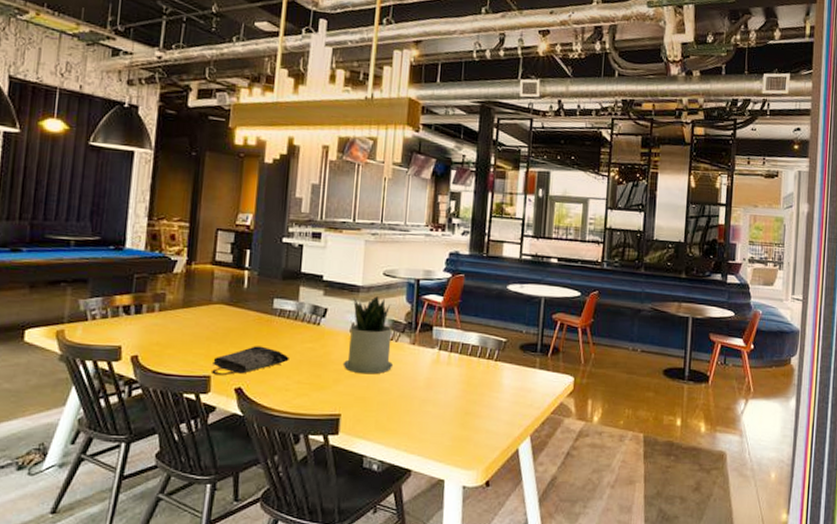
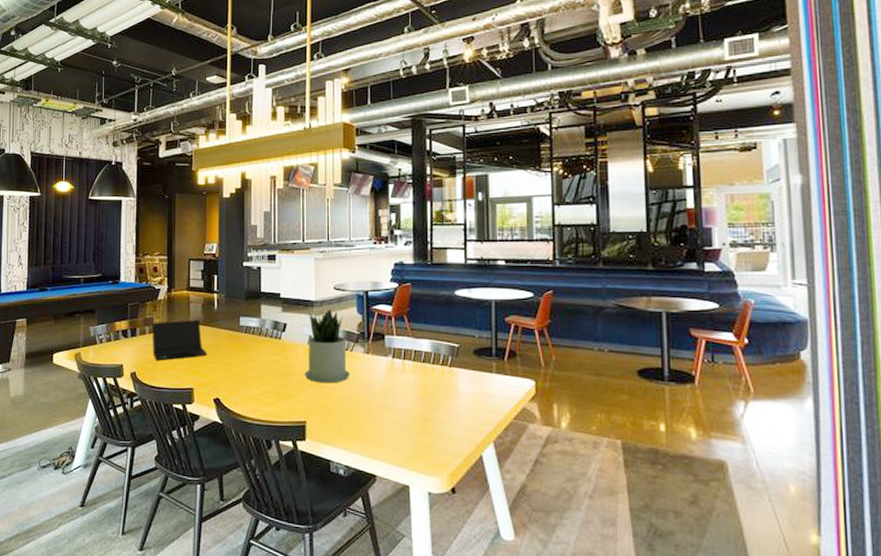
laptop: none [162,298,232,343] -> present [152,320,208,360]
tote bag: present [212,346,289,376] -> none [194,360,257,388]

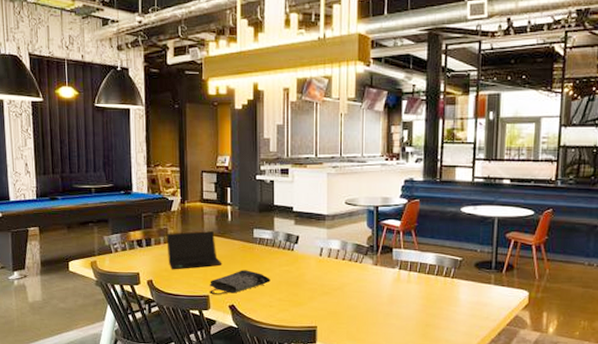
tote bag: none [194,360,257,388] -> present [210,270,270,295]
planter: present [304,308,351,383] -> none [315,222,359,292]

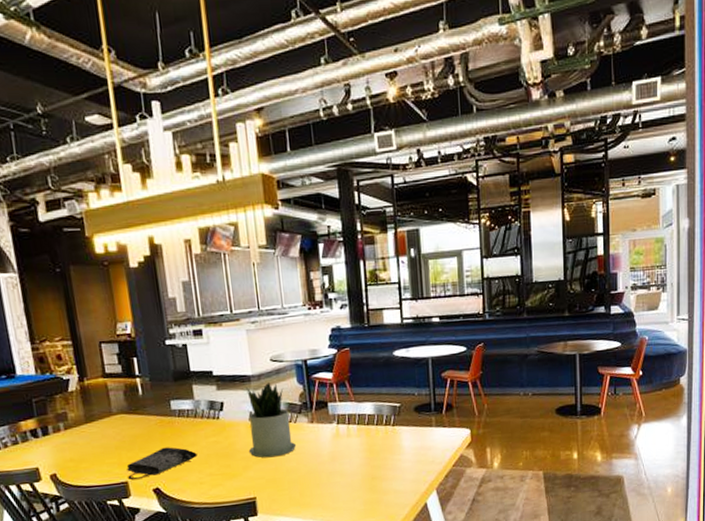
laptop: present [166,231,222,269] -> none [66,409,139,458]
planter: none [315,222,359,292] -> present [246,381,297,458]

